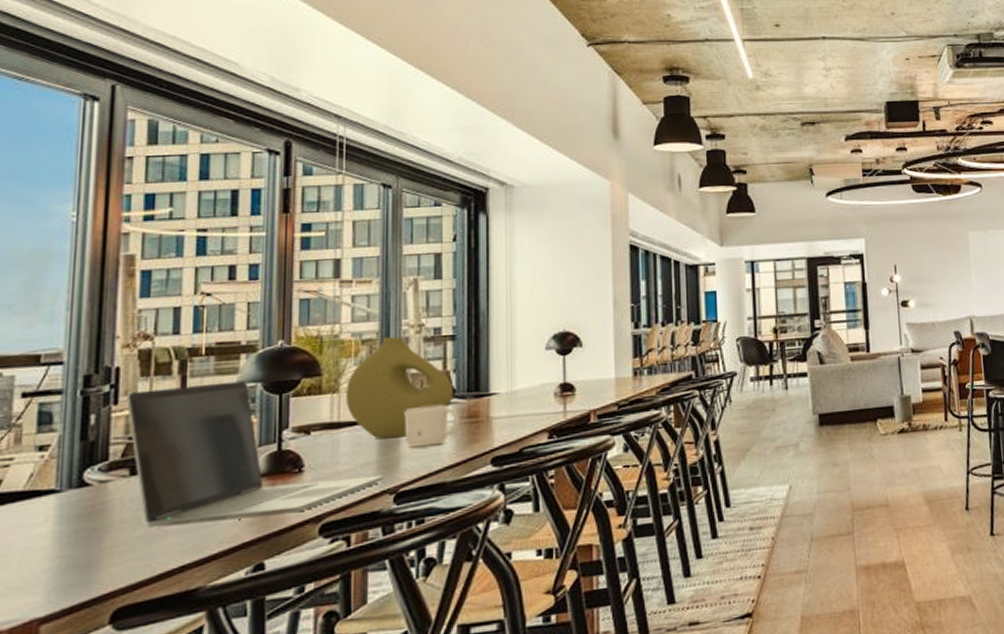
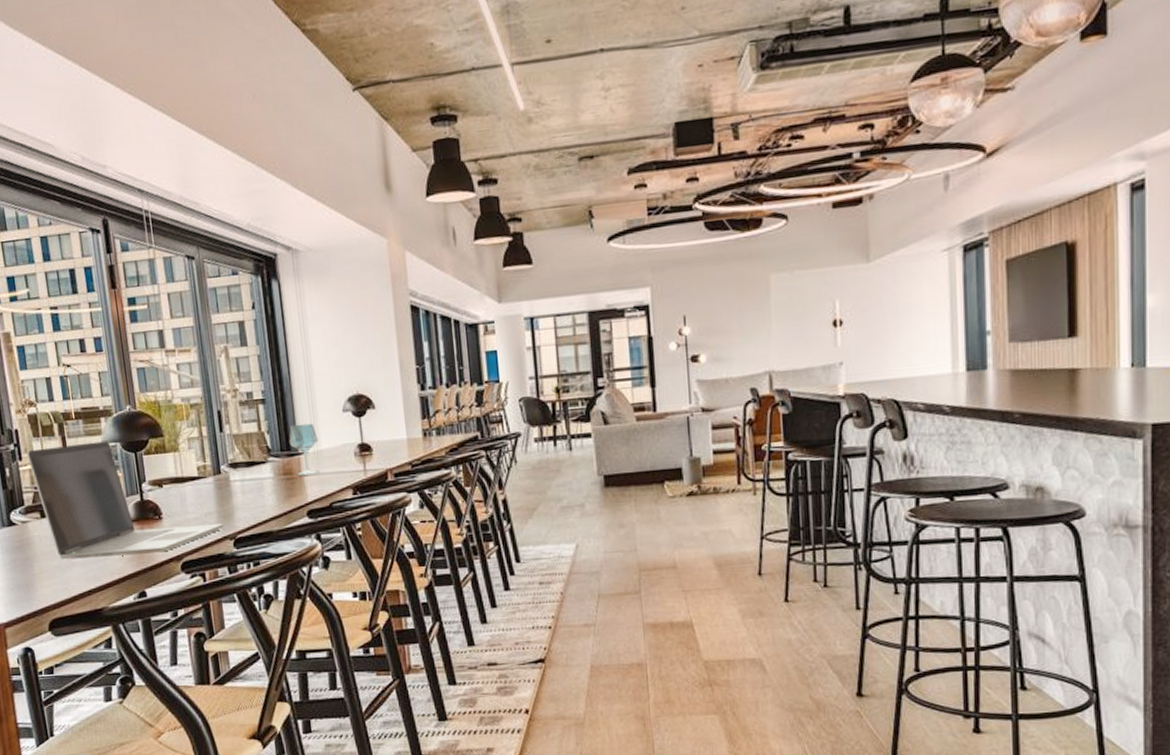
vase: present [346,336,454,440] -> none [183,401,270,493]
mug: present [404,405,461,448] -> none [232,463,279,501]
wine glass: none [479,361,514,419] -> present [289,423,319,476]

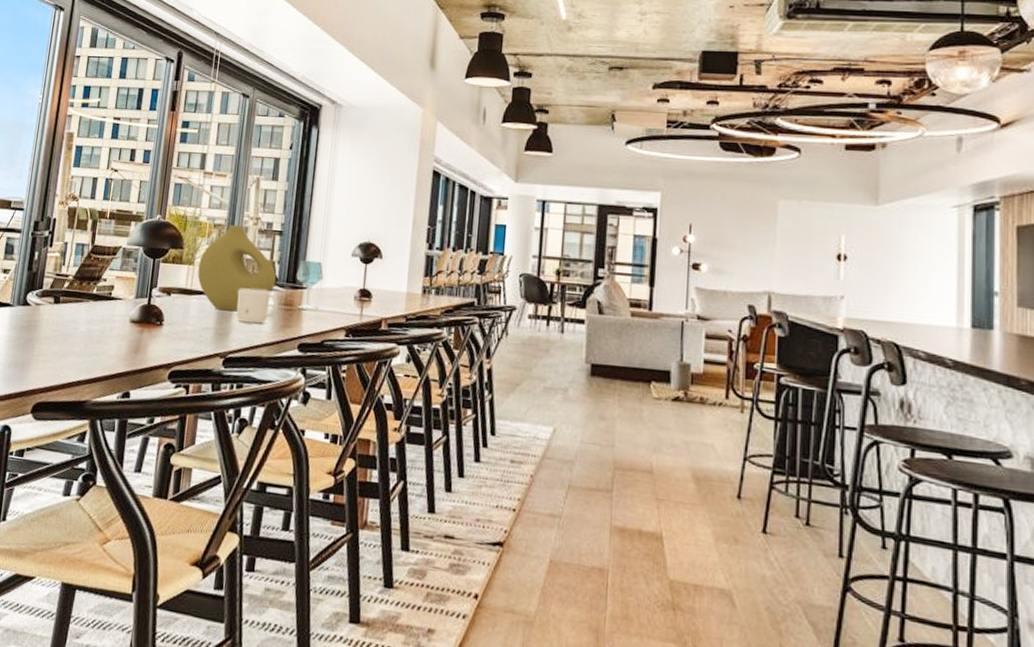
laptop: present [26,441,225,560] -> none [57,239,219,358]
vase: none [183,401,270,493] -> present [197,224,277,312]
mug: none [232,463,279,501] -> present [236,288,279,324]

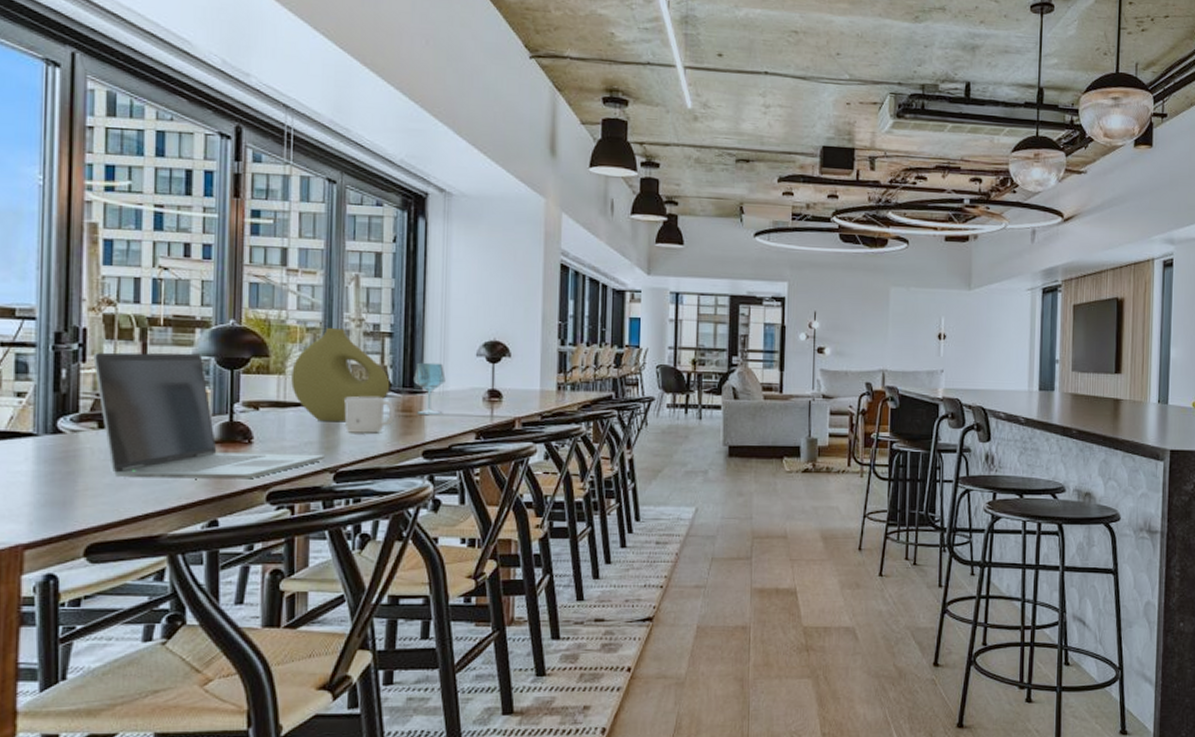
laptop: none [57,239,219,358] -> present [93,352,326,479]

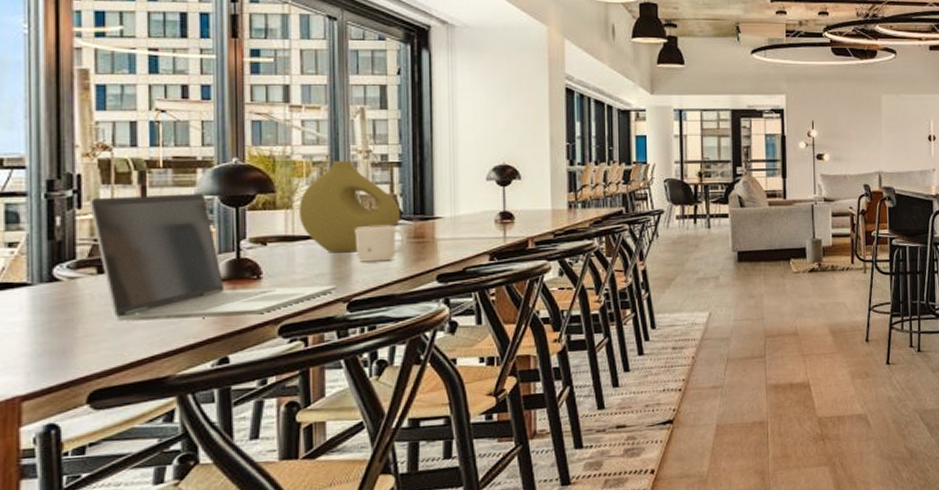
wine glass: present [413,362,446,415] -> none [424,189,457,240]

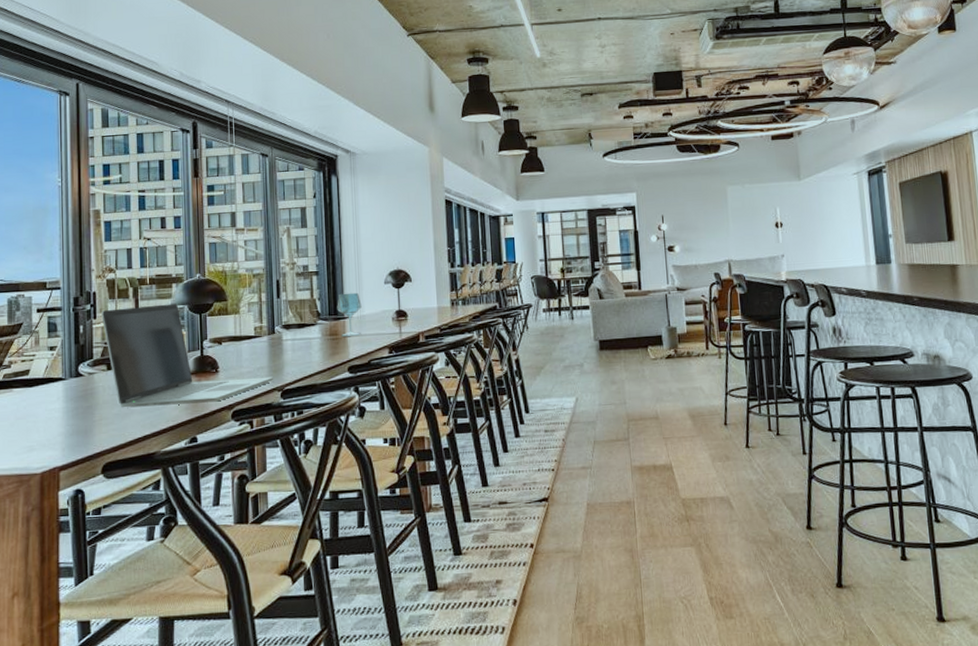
vase: present [299,160,401,253] -> none [244,272,319,350]
mug: present [355,225,408,263] -> none [285,325,325,358]
wine glass: none [424,189,457,240] -> present [337,292,362,337]

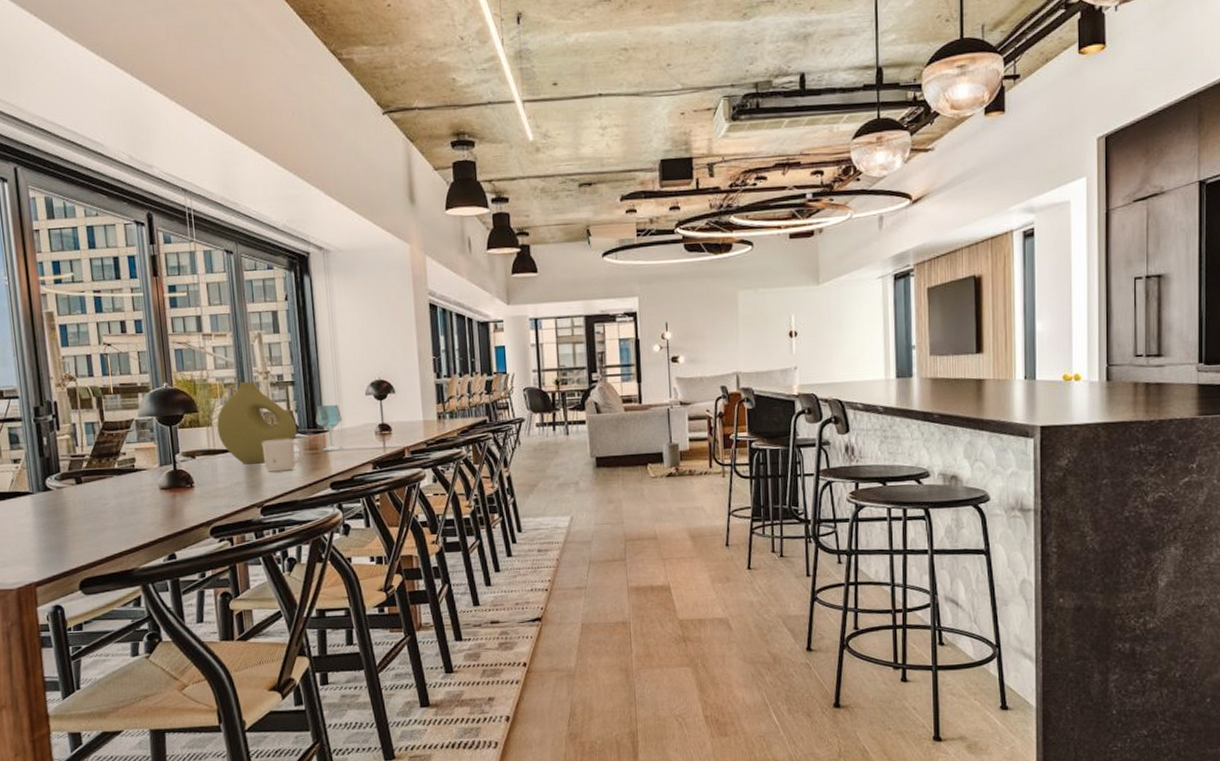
laptop: present [101,303,274,408] -> none [64,414,253,524]
vase: none [244,272,319,350] -> present [217,381,297,465]
mug: none [285,325,325,358] -> present [262,439,305,473]

